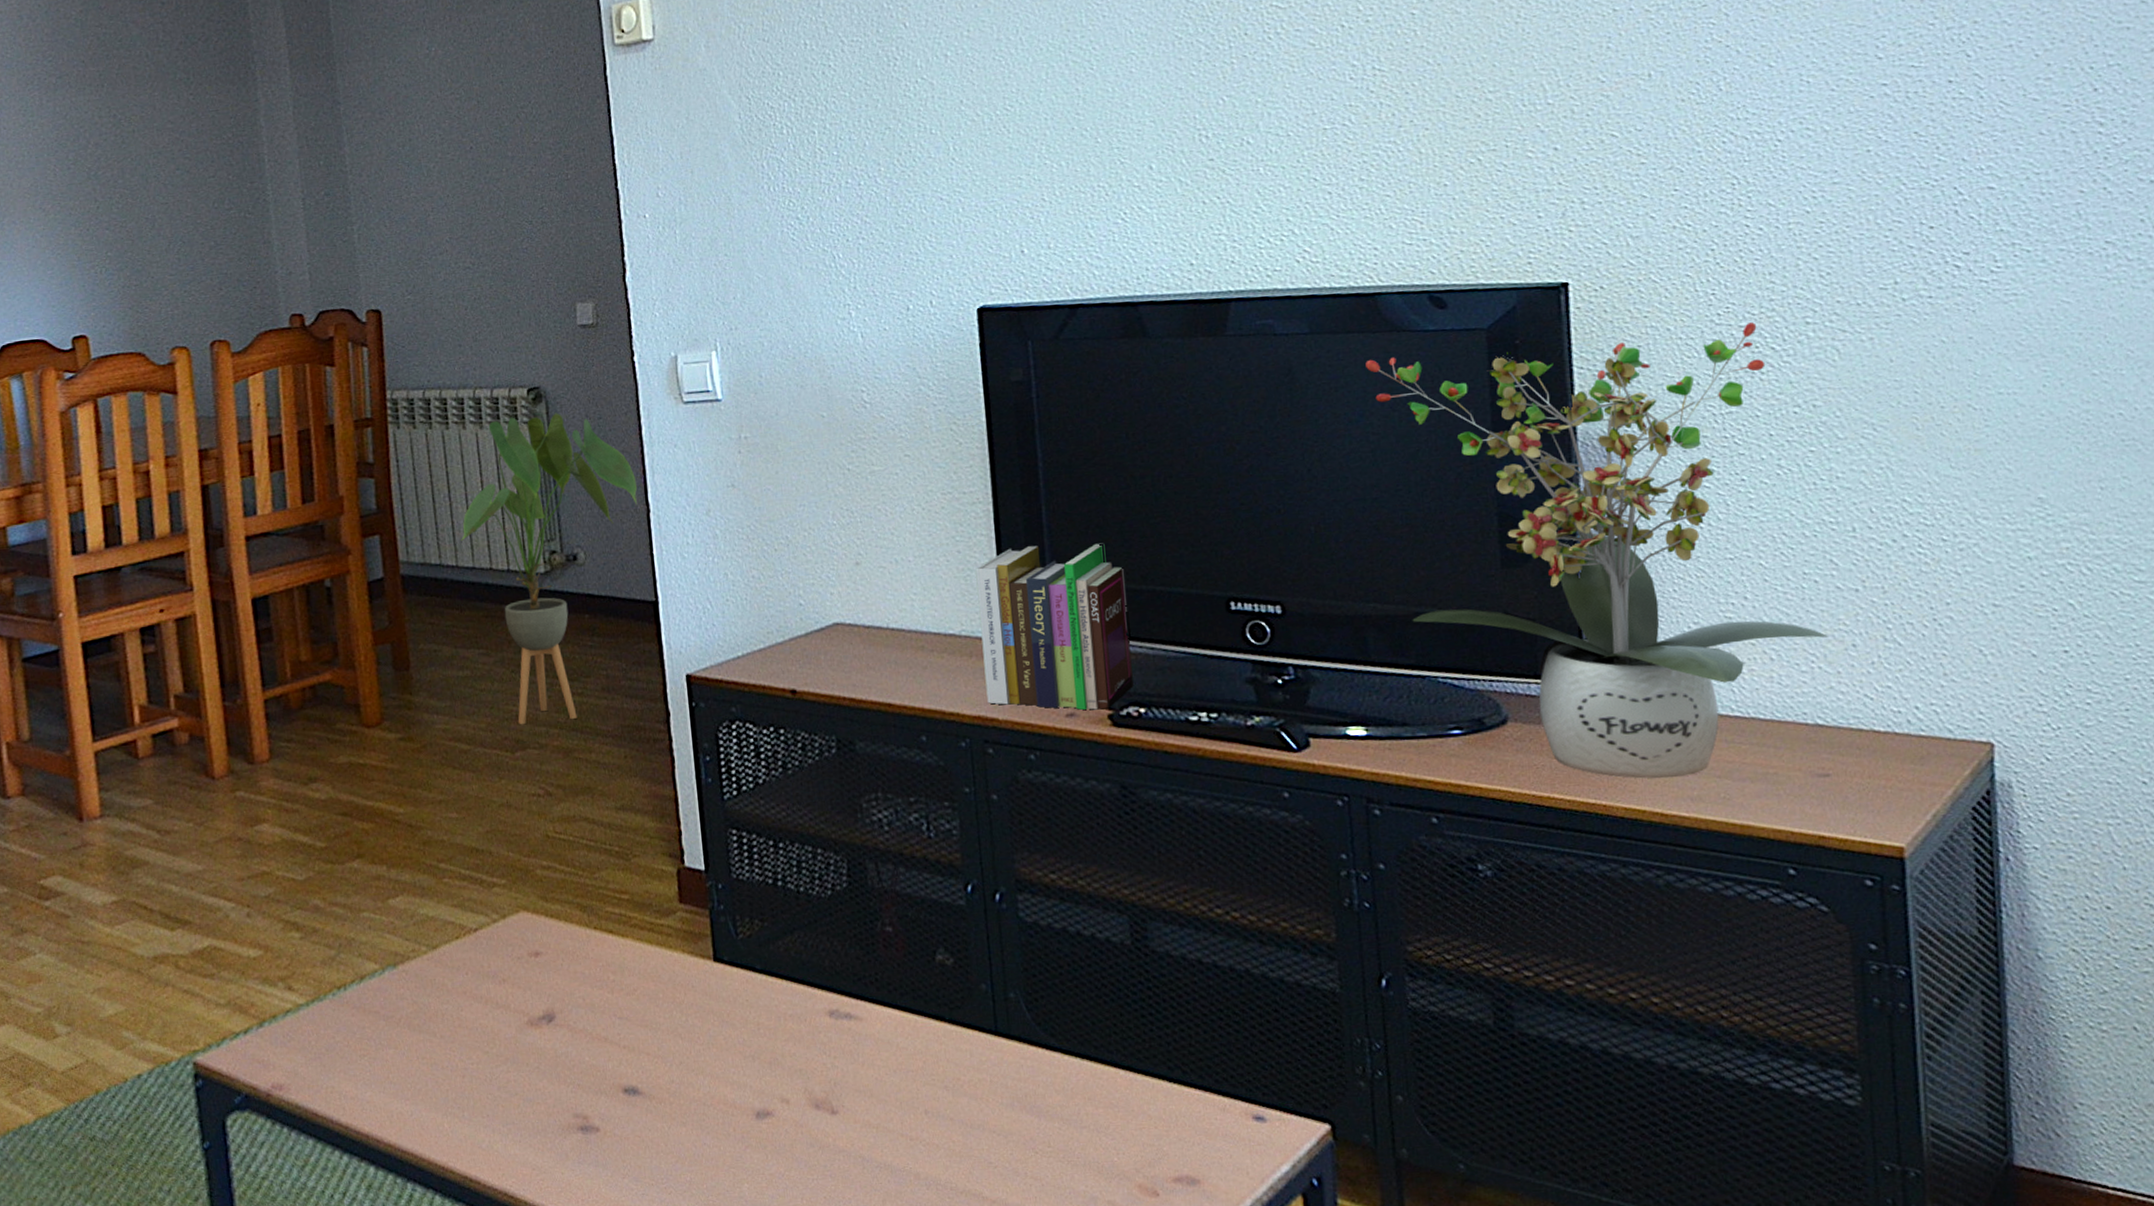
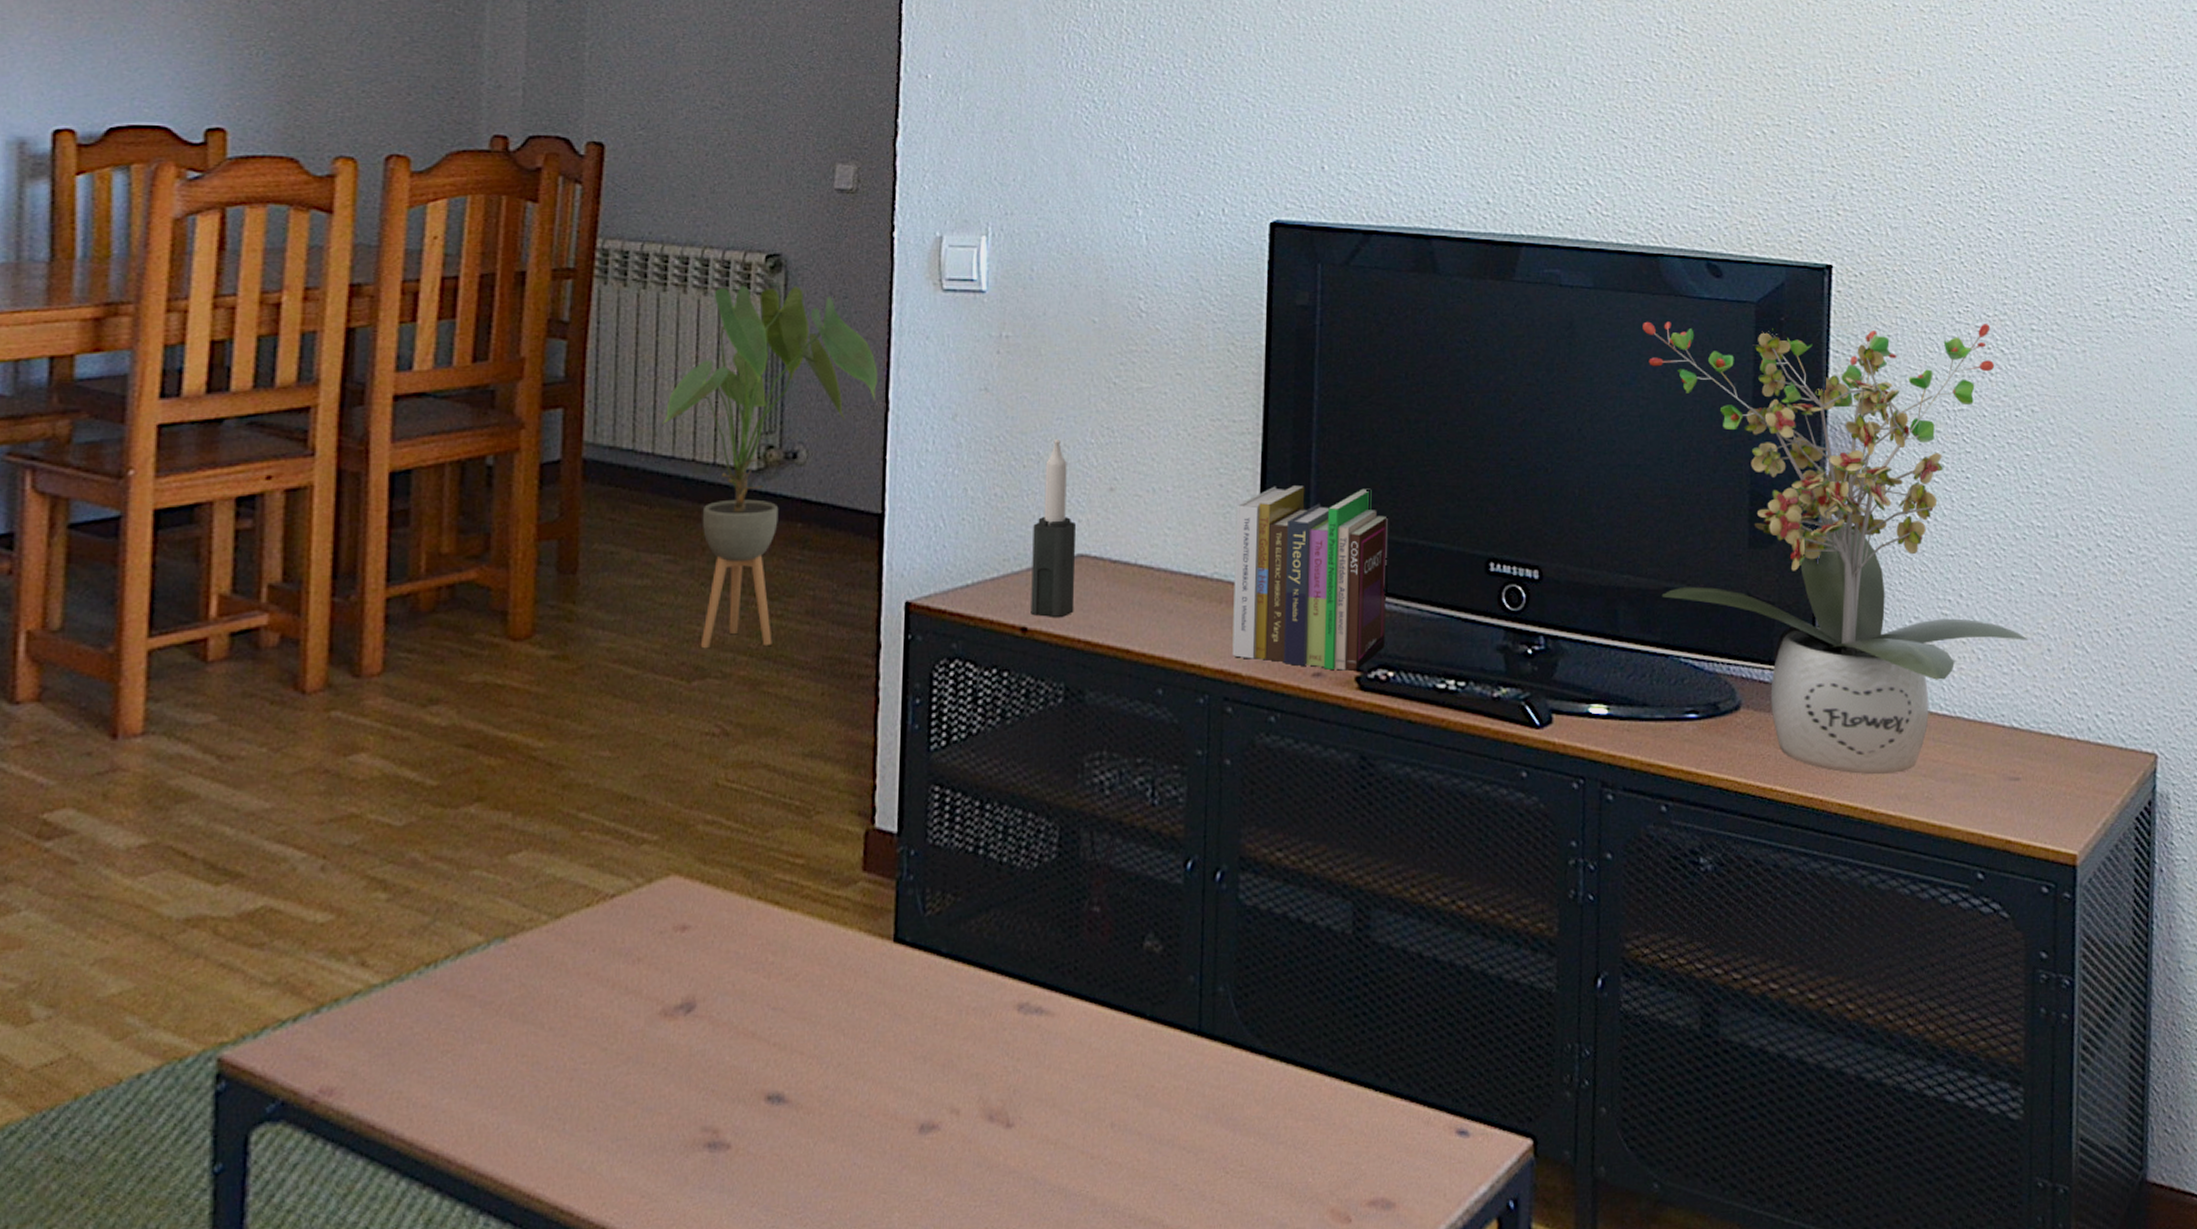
candle: none [790,523,837,681] -> present [1030,438,1076,619]

